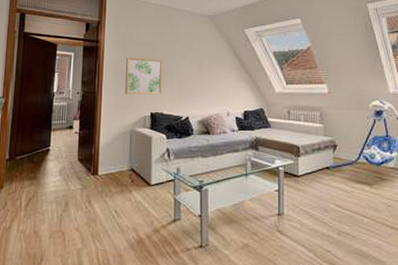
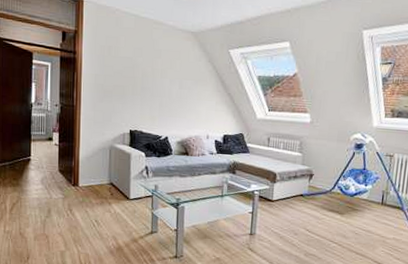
wall art: present [125,58,163,95] -> none [104,72,143,113]

